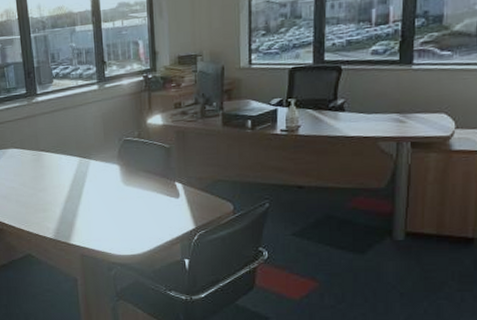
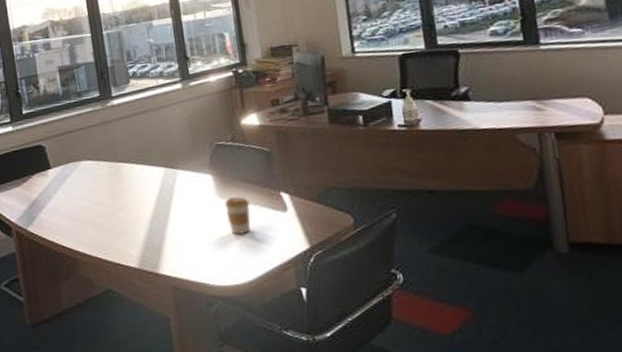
coffee cup: none [128,184,149,215] -> present [224,196,251,235]

